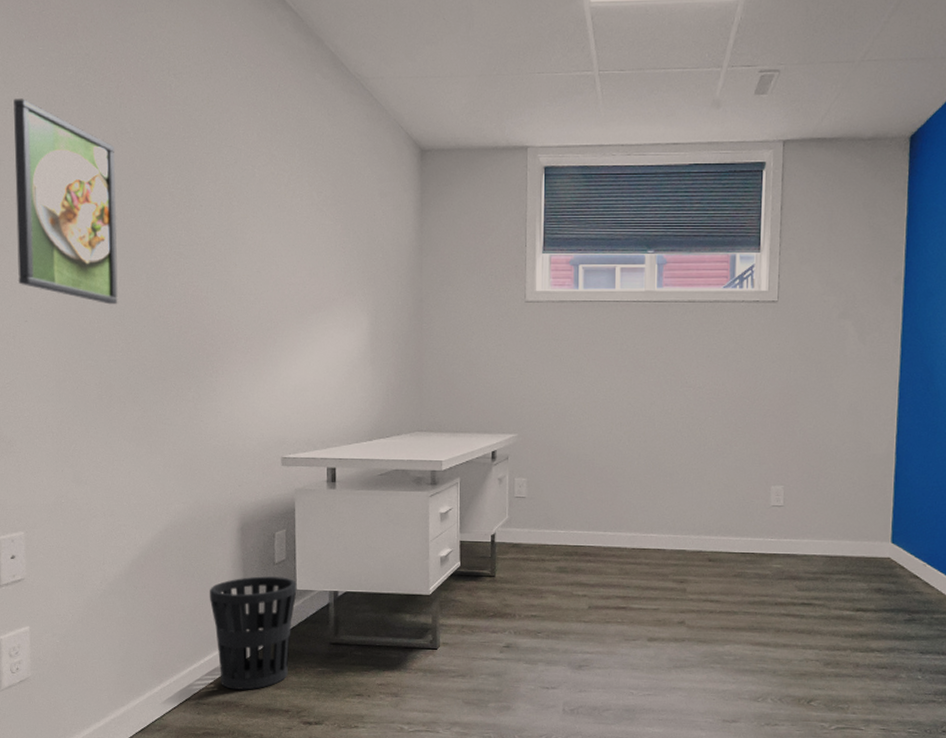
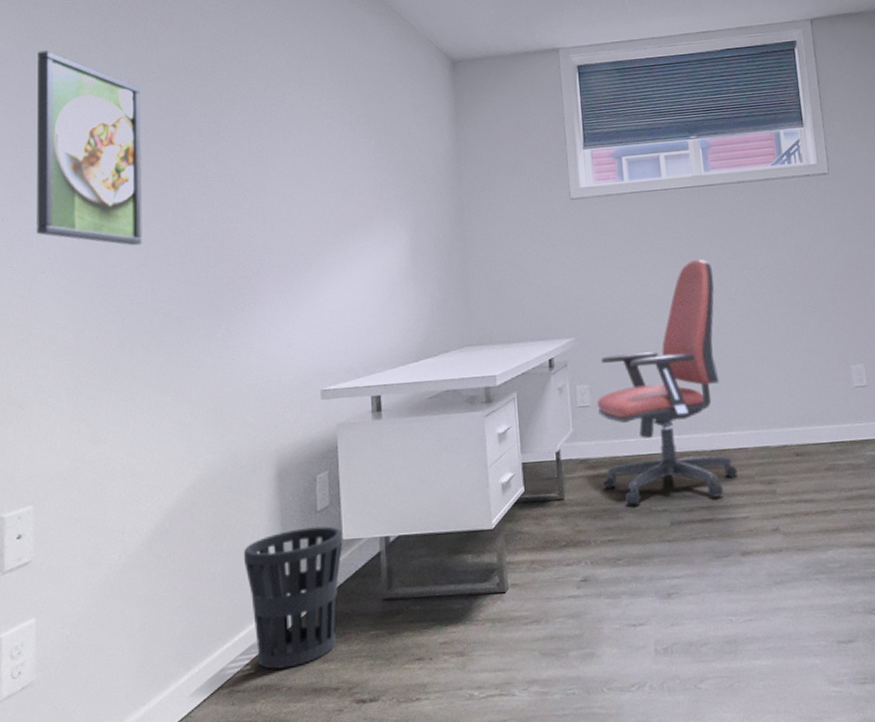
office chair: none [531,371,654,589] -> present [596,258,737,505]

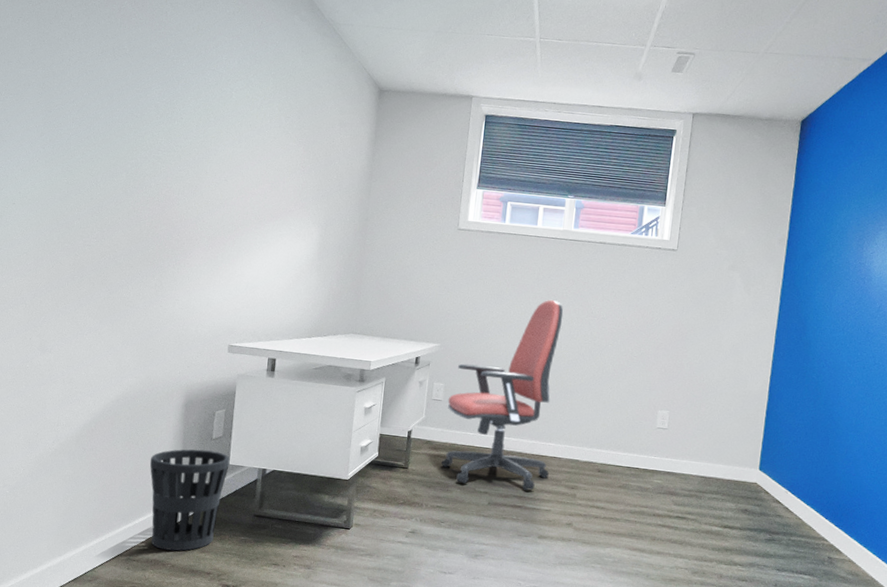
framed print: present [36,50,142,246] -> none [11,10,111,197]

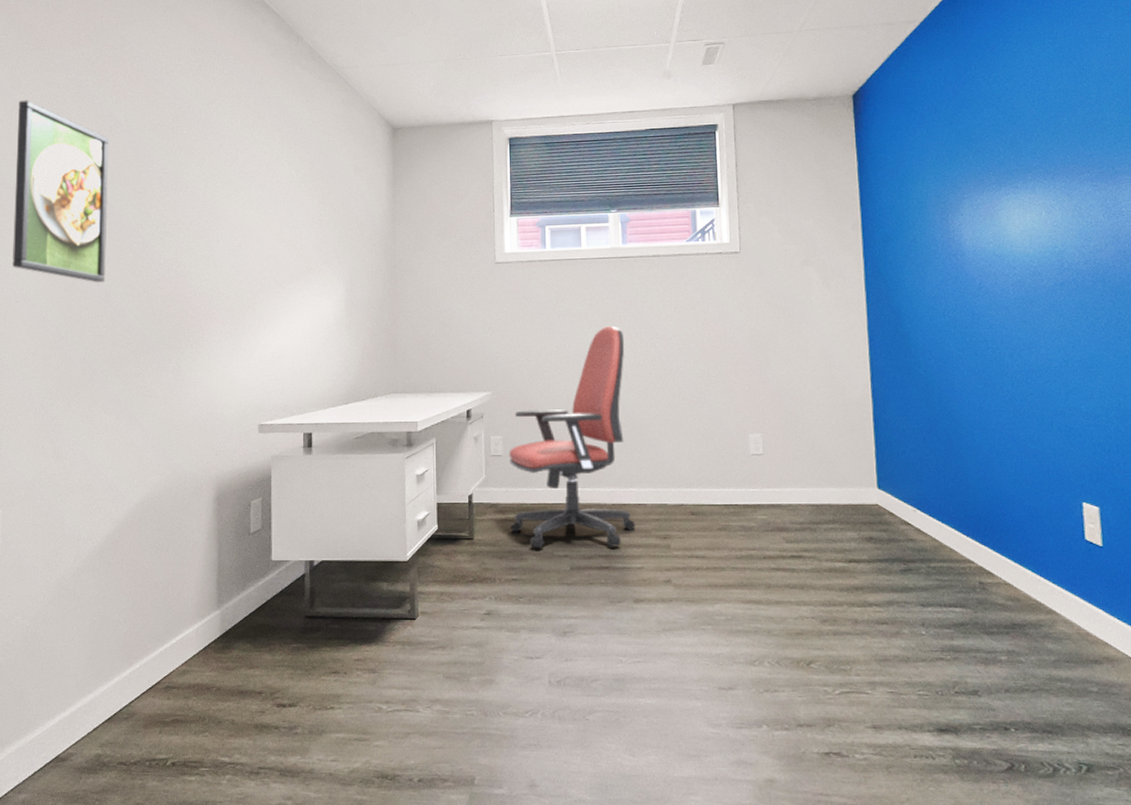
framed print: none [11,10,111,197] -> present [12,100,108,283]
wastebasket: present [149,449,230,551] -> none [183,547,272,671]

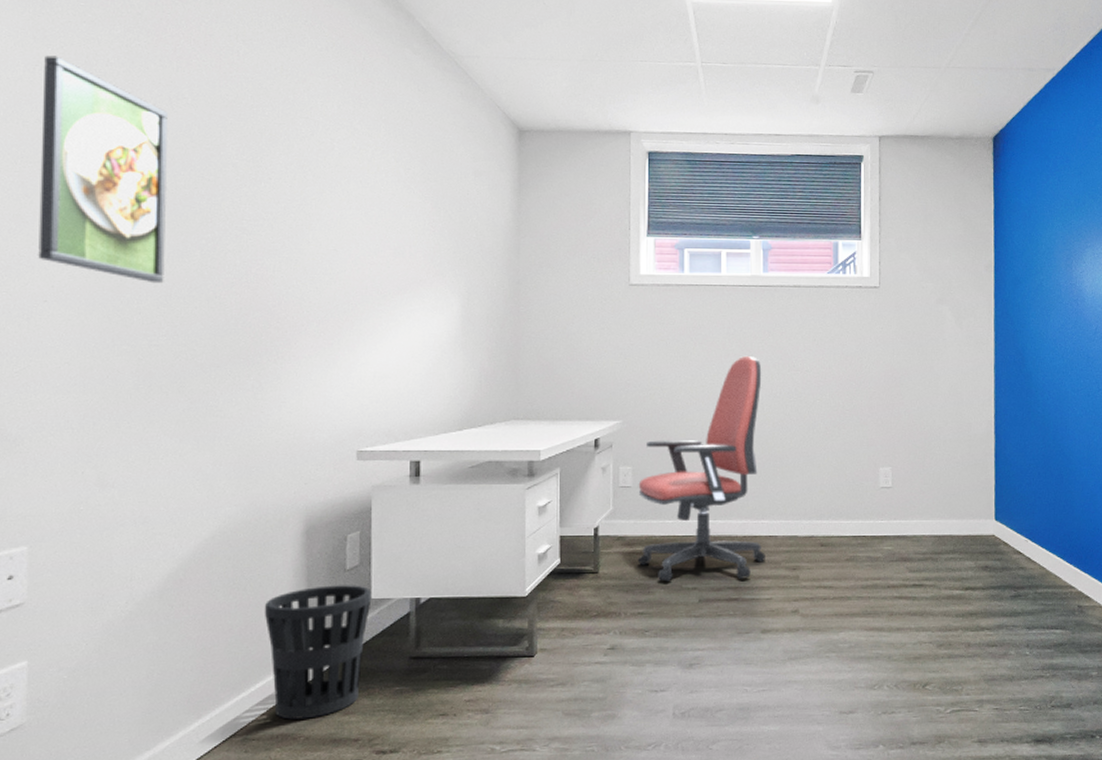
wastebasket: none [183,547,272,671] -> present [264,585,372,720]

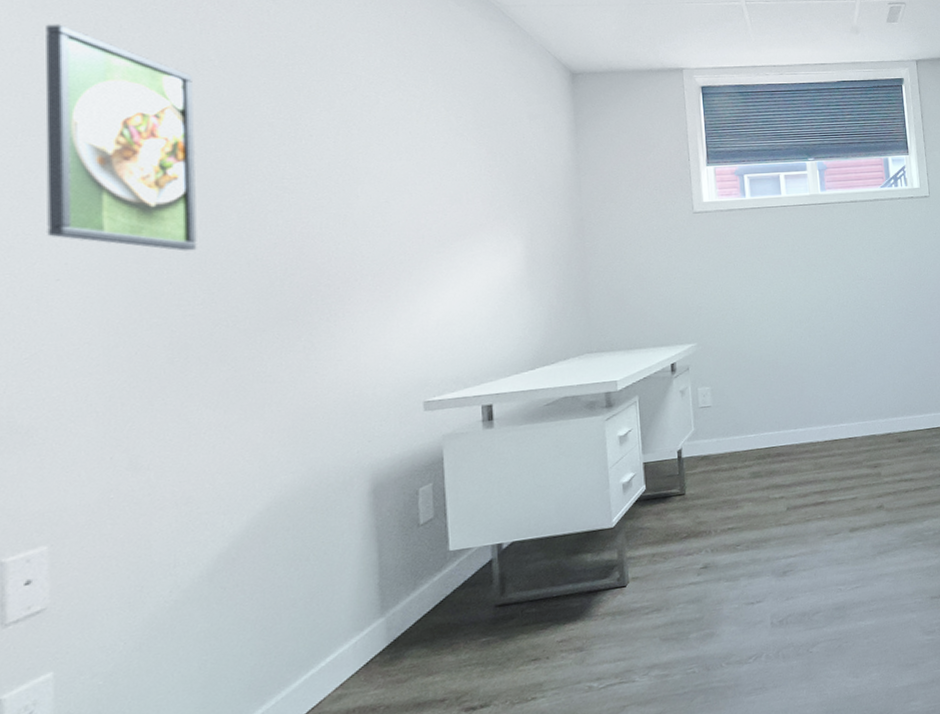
wastebasket: present [264,585,372,720] -> none [330,539,450,691]
office chair: present [638,355,765,582] -> none [718,269,847,495]

